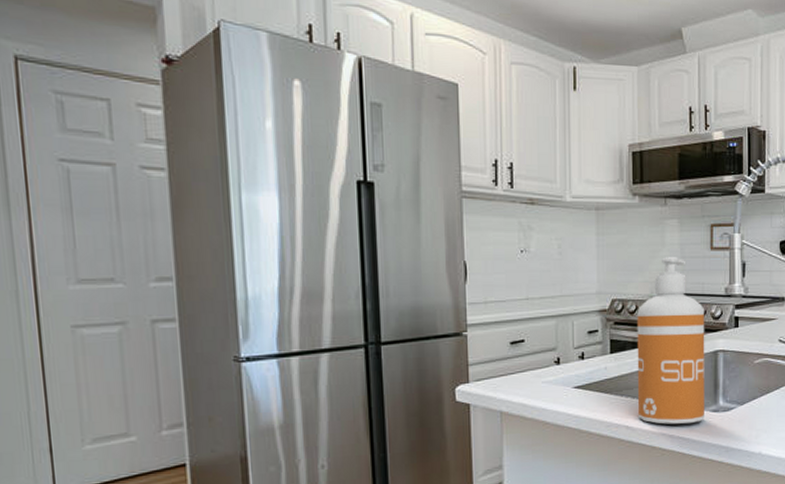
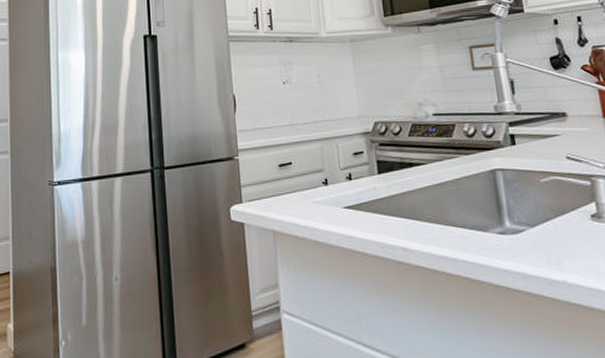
soap dispenser: present [637,257,705,425] -> none [401,79,490,247]

